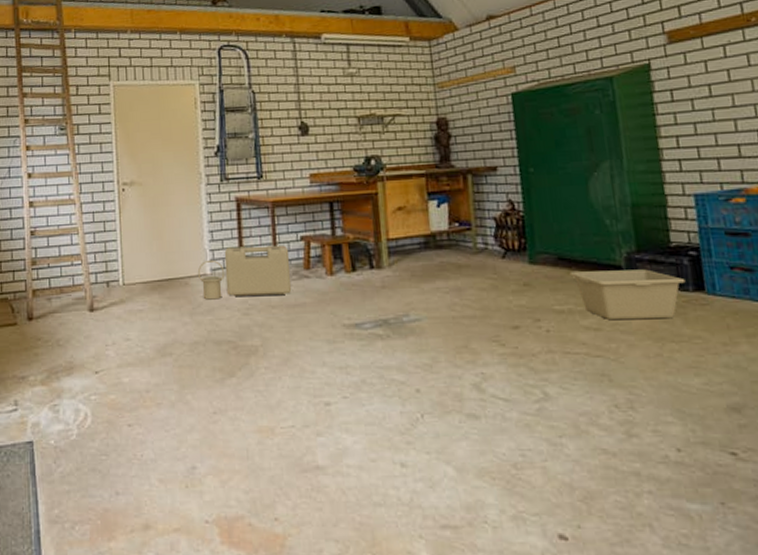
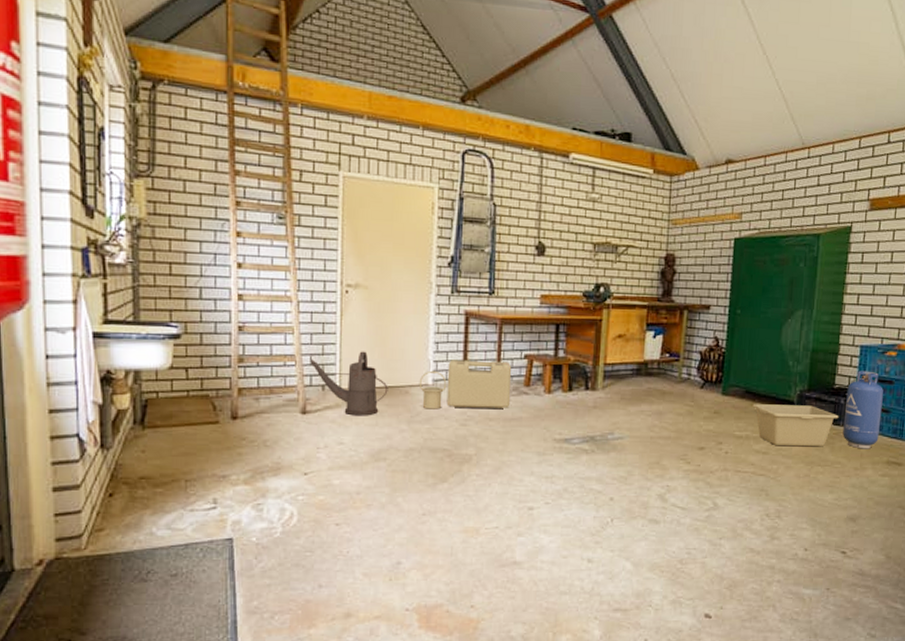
watering can: none [94,245,169,311] -> present [310,351,388,416]
gas cylinder: none [688,223,747,319] -> present [842,370,884,449]

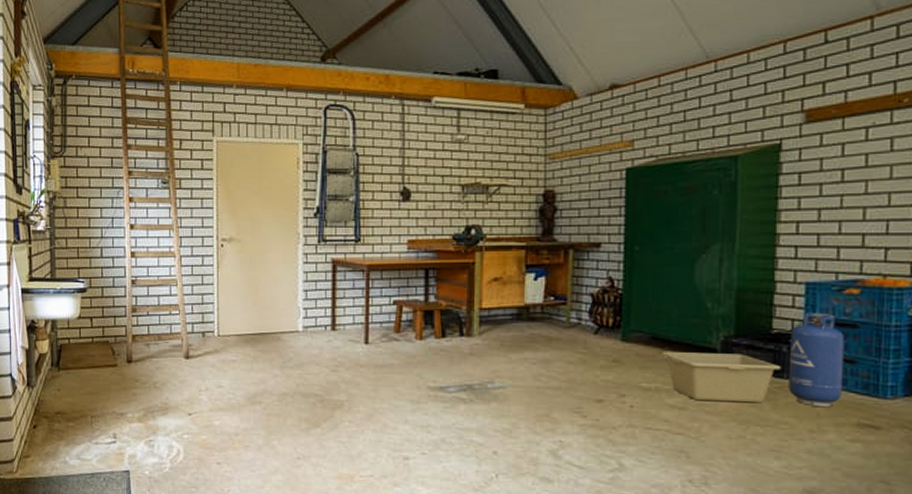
watering can: present [310,351,388,416] -> none [192,300,262,361]
bucket: present [419,370,447,410] -> none [290,317,317,355]
tool box: present [446,360,512,410] -> none [317,307,381,356]

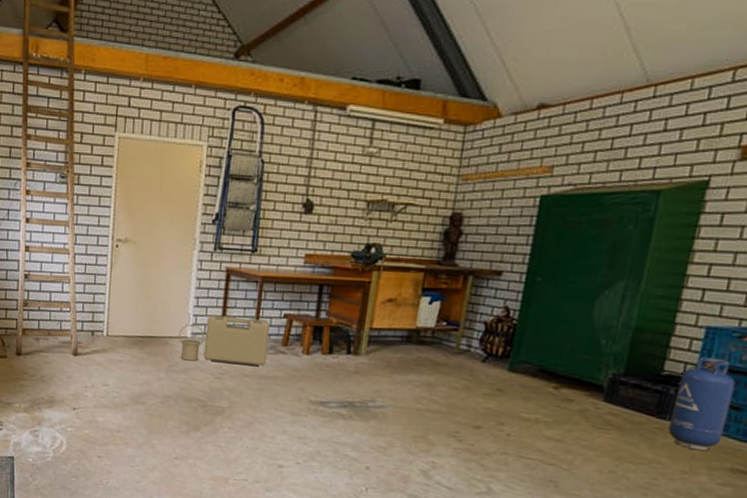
bucket: none [290,317,317,355] -> present [178,324,205,361]
tool box: none [317,307,381,356] -> present [203,315,271,367]
storage bin: present [662,352,781,404] -> none [547,384,665,442]

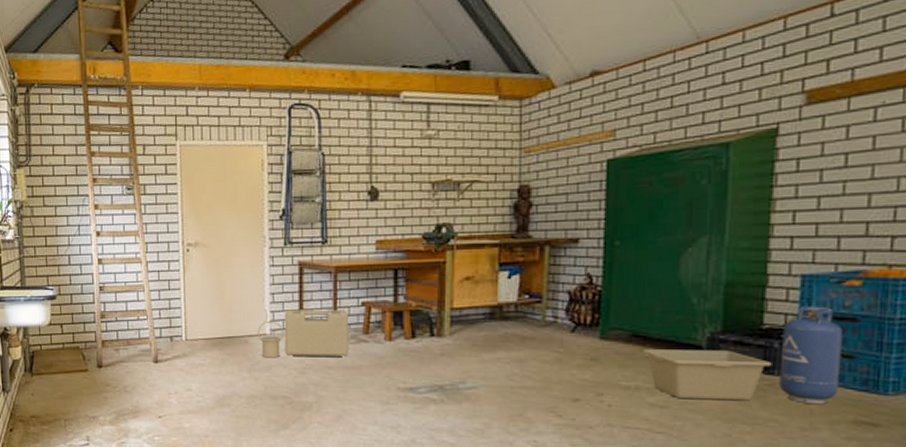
storage bin: none [547,384,665,442] -> present [643,349,772,401]

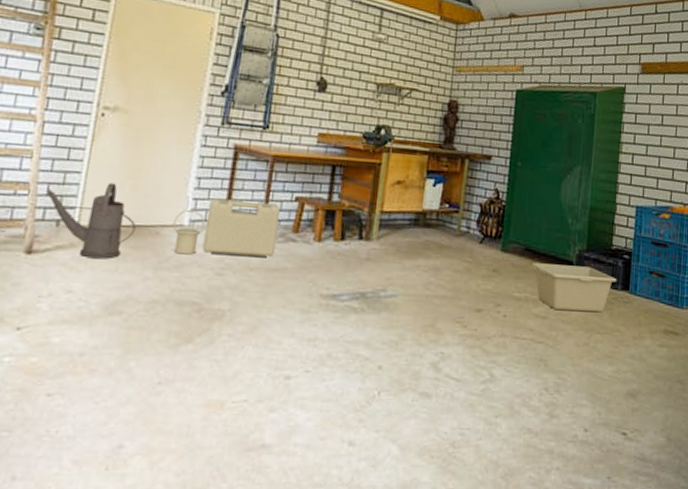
watering can: none [159,304,229,365] -> present [46,182,136,260]
gas cylinder: present [779,306,842,405] -> none [621,232,659,317]

